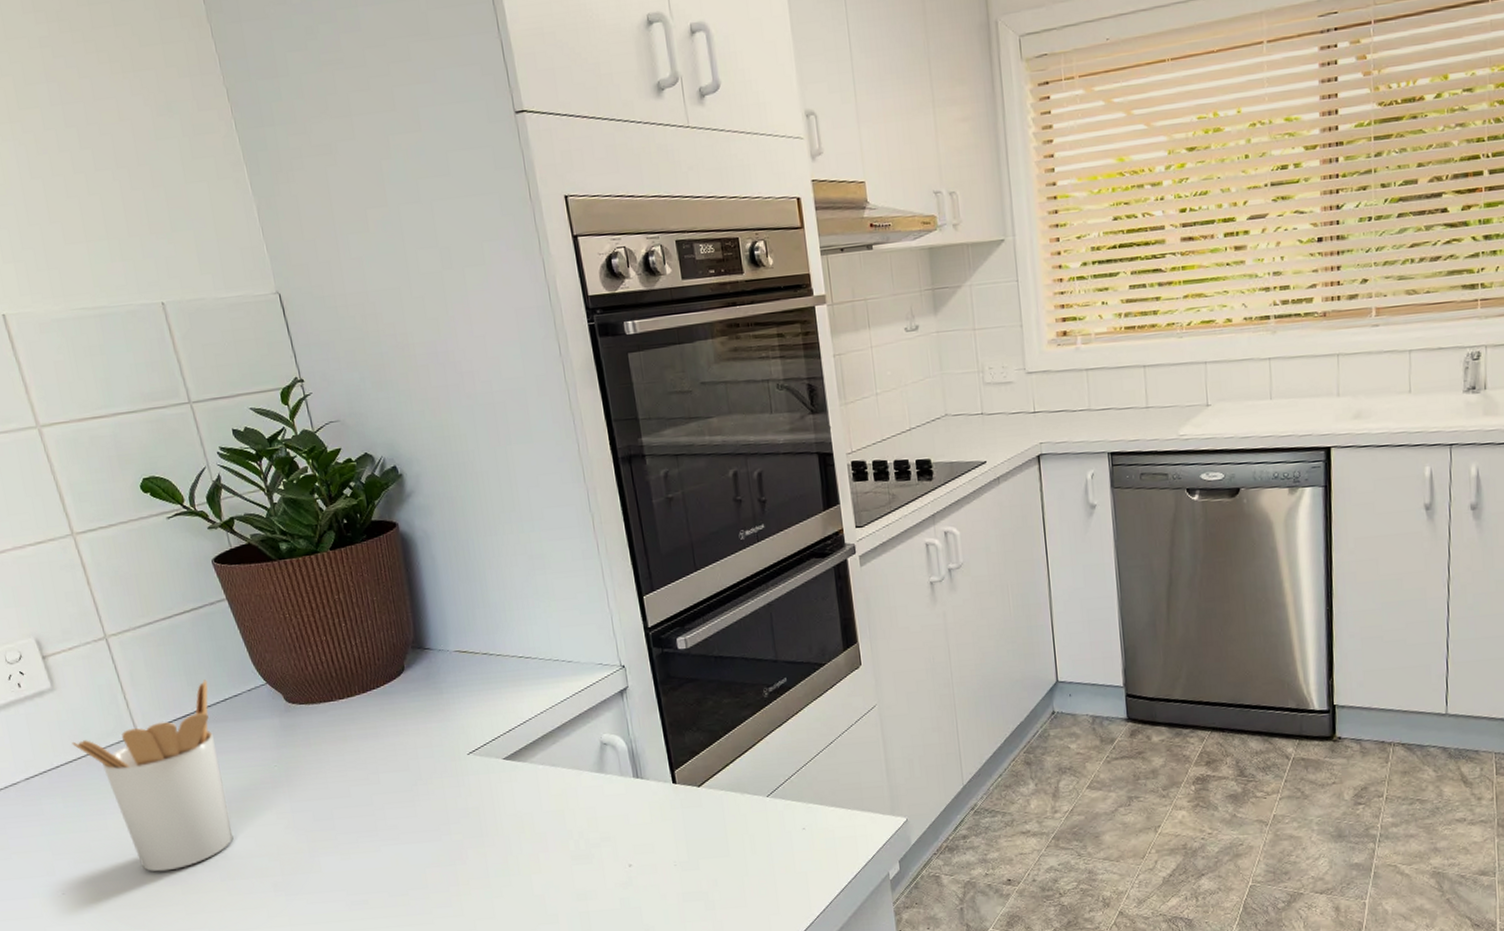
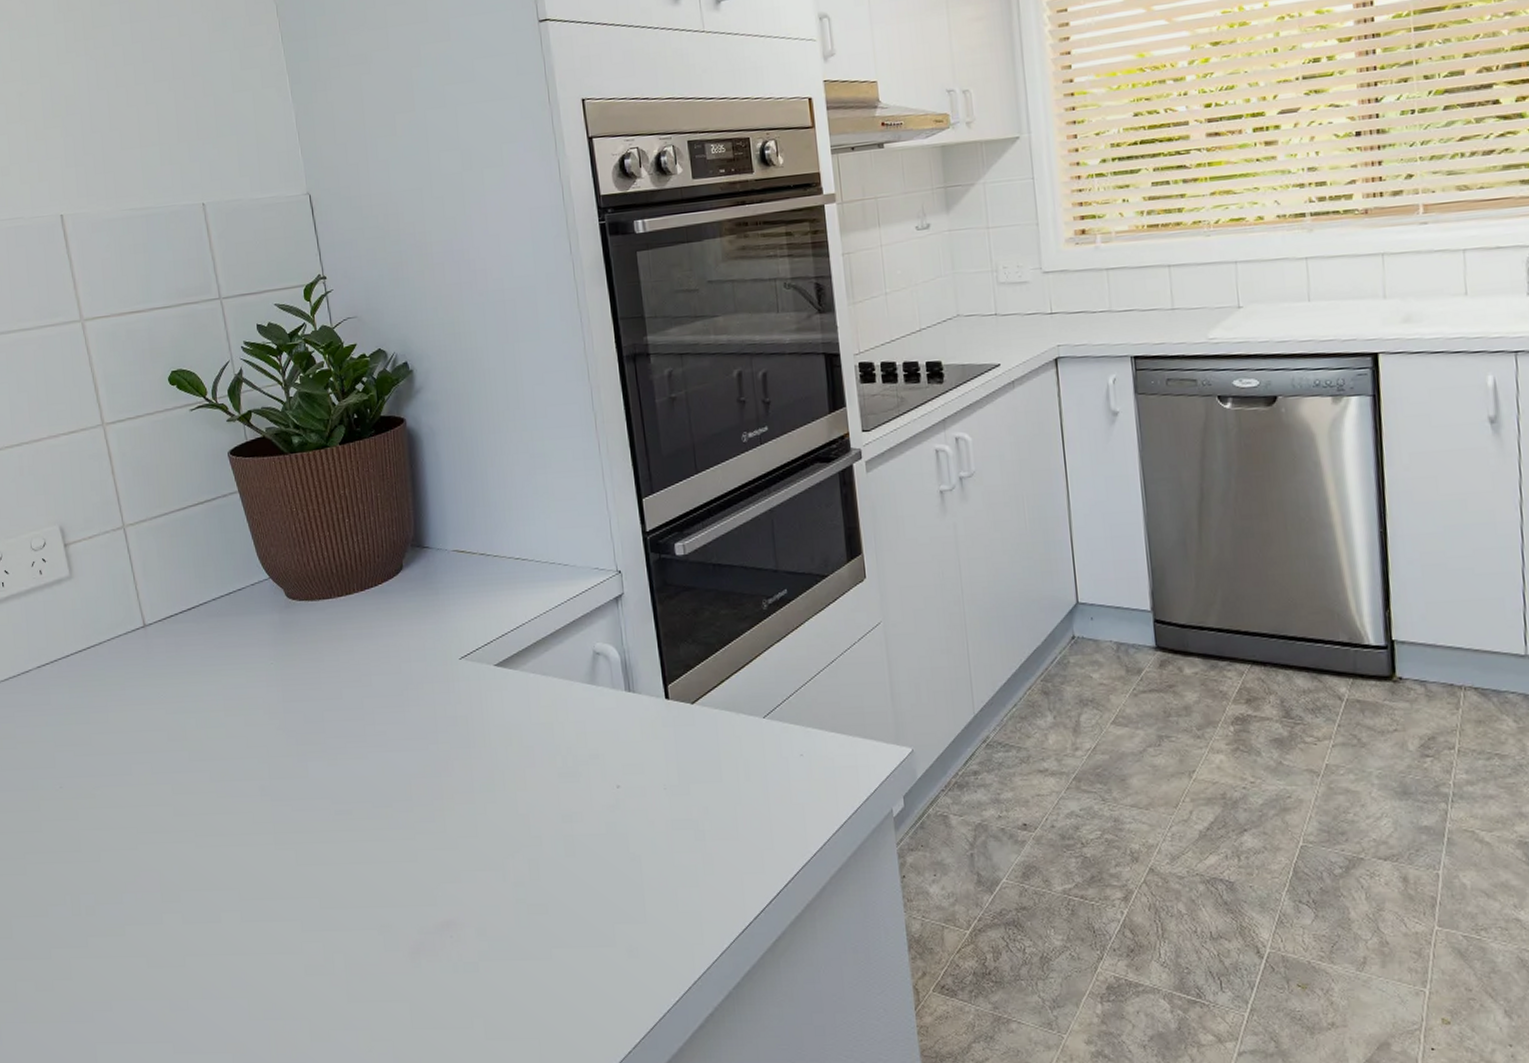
utensil holder: present [72,679,233,872] -> none [83,572,226,769]

